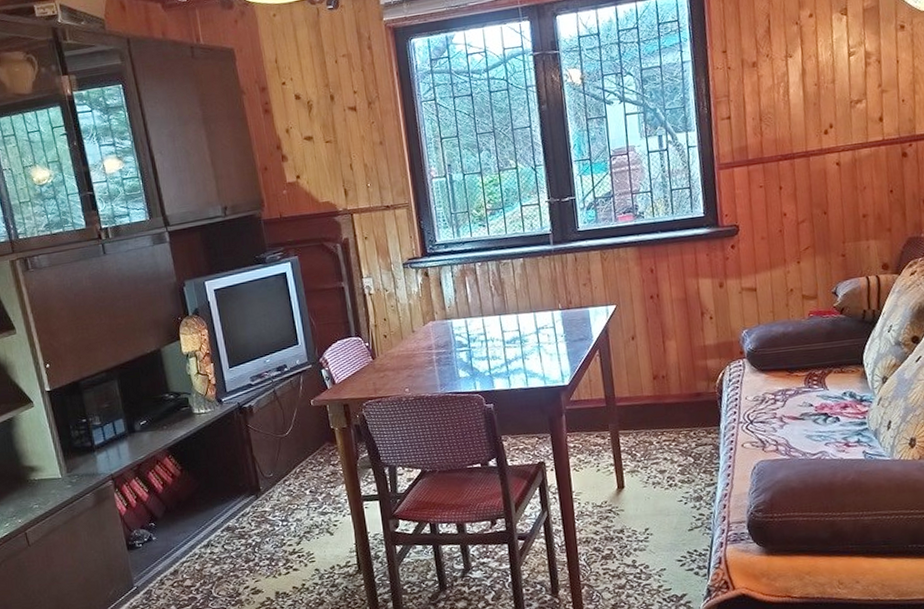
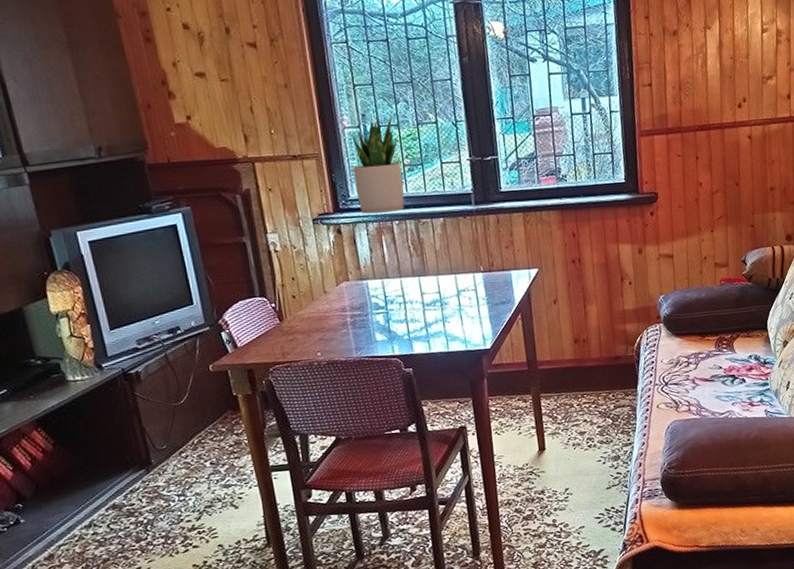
planter: none [436,165,487,257] -> present [349,116,405,214]

